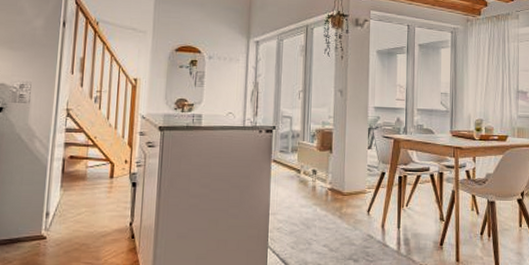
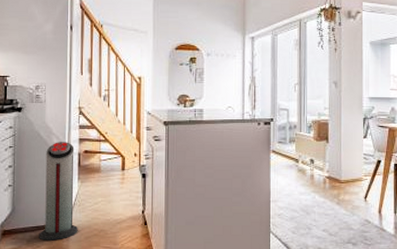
air purifier: none [11,146,59,255] -> present [39,142,78,241]

